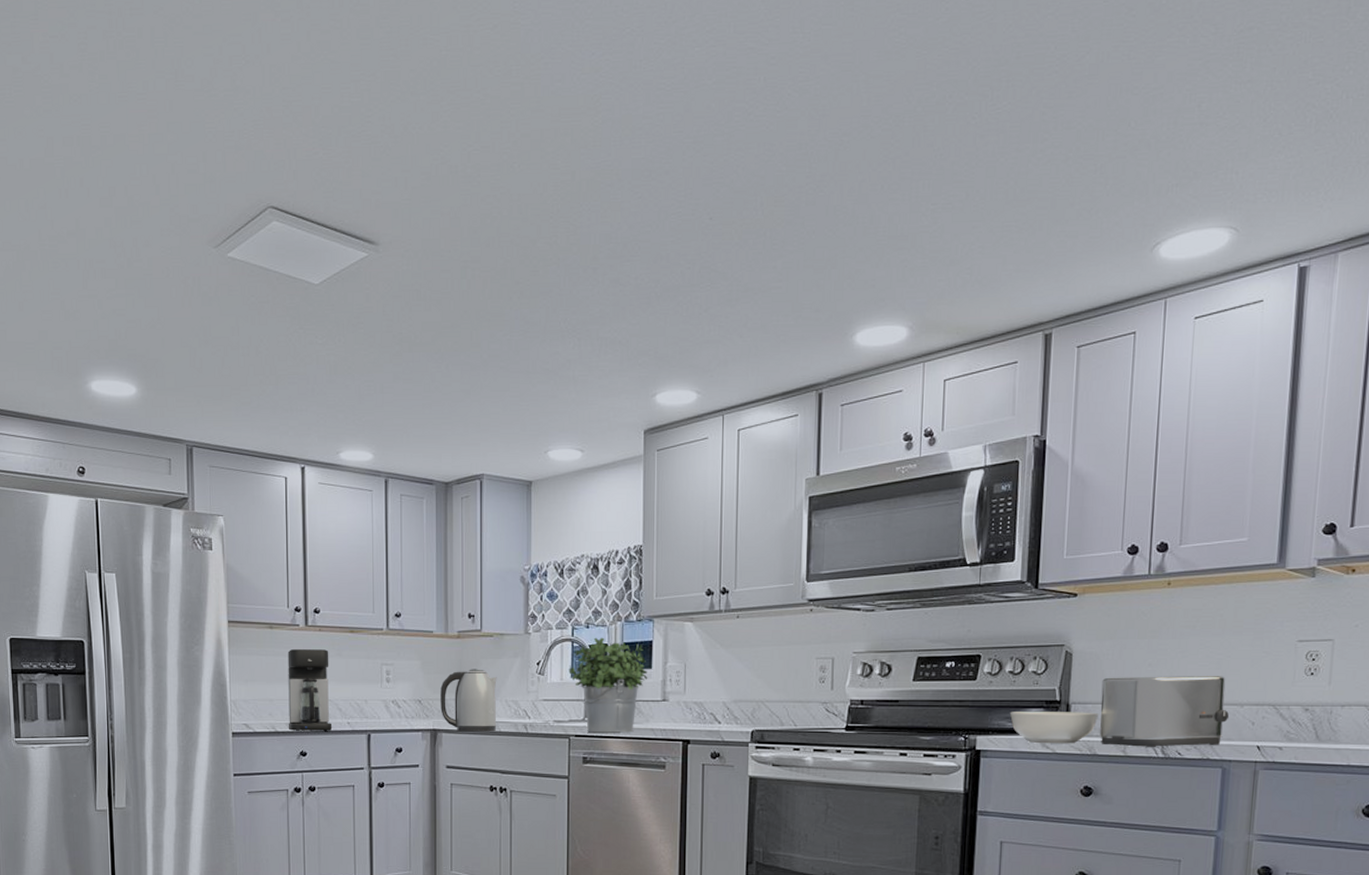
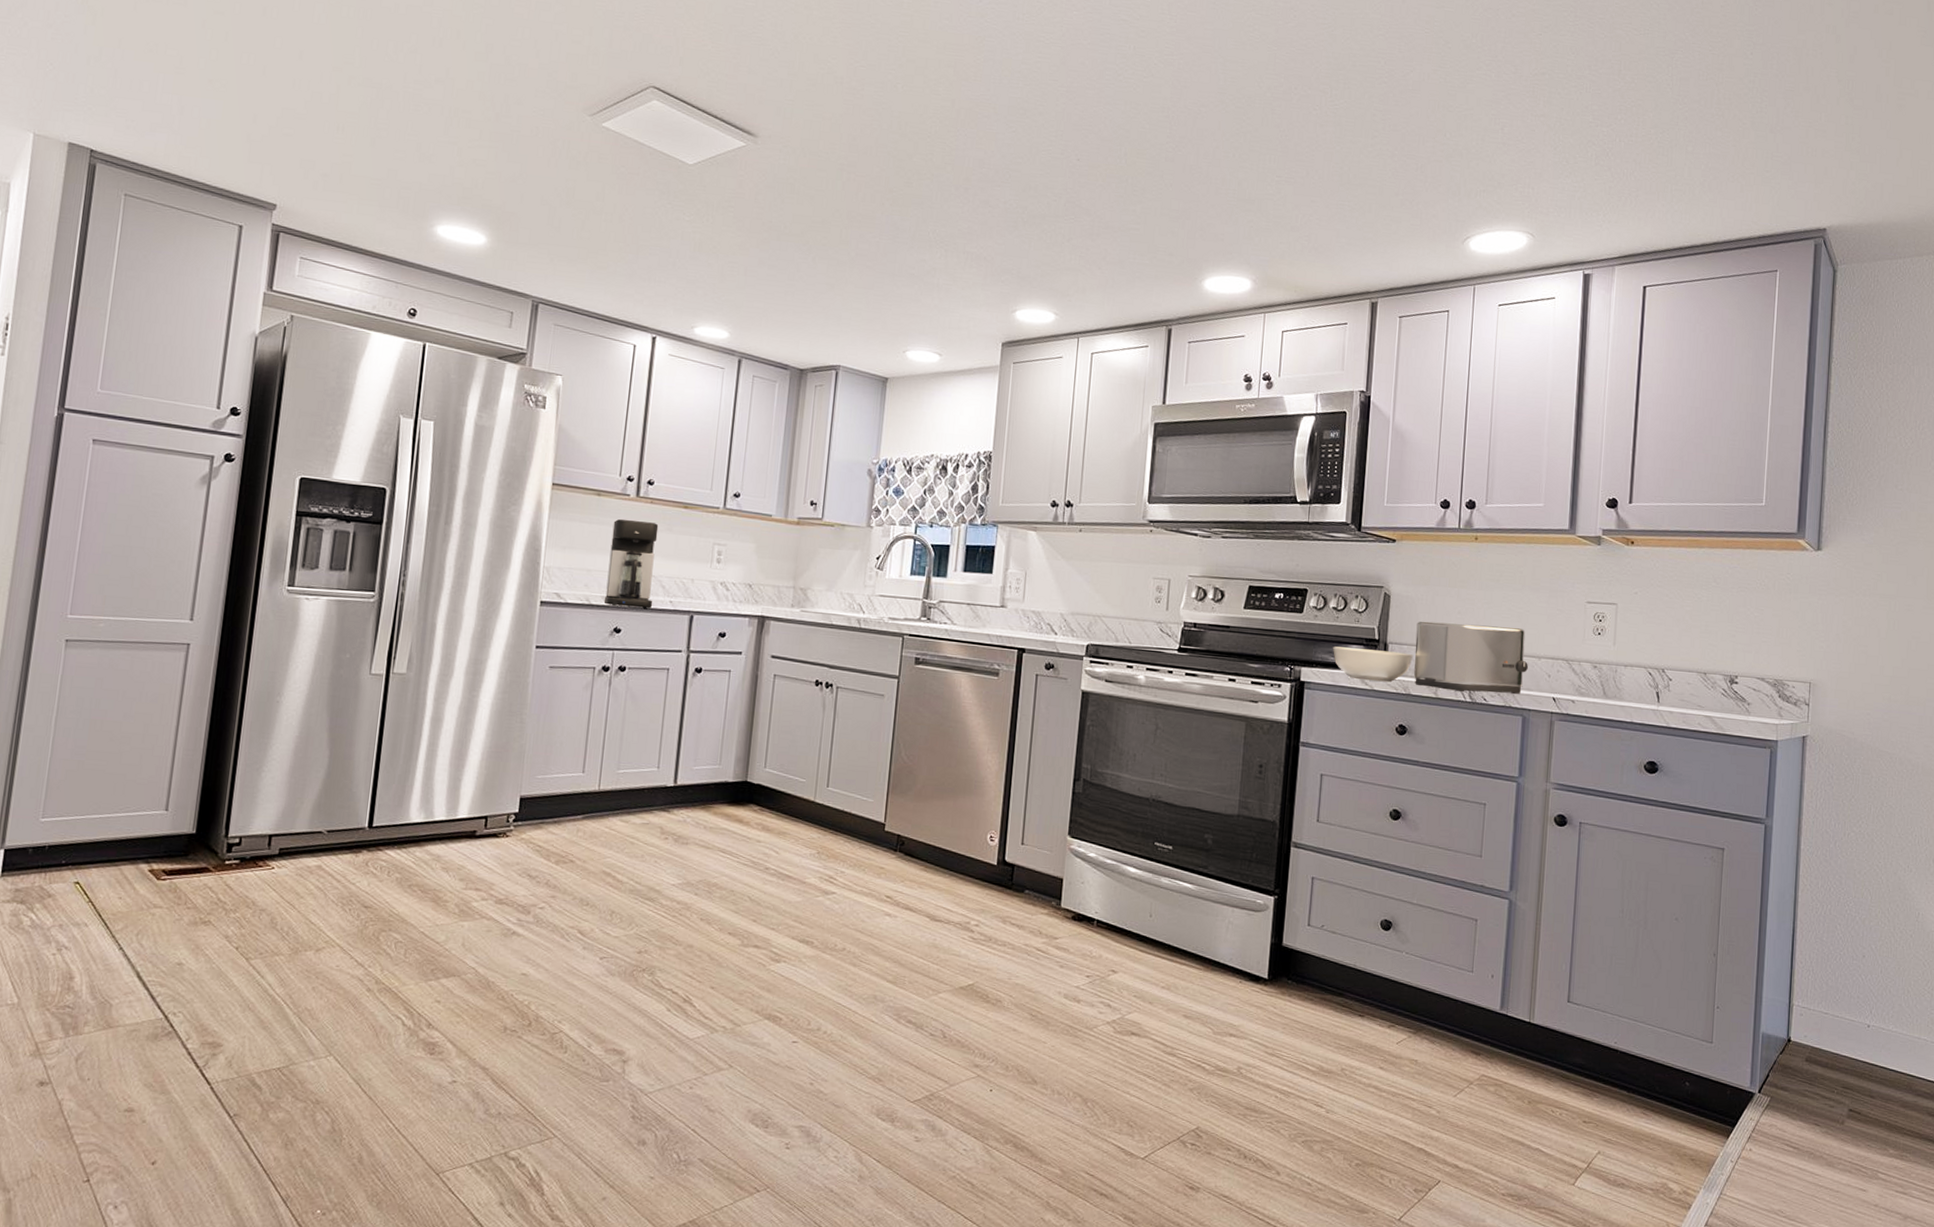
kettle: present [440,669,497,732] -> none [771,557,834,624]
potted plant: present [569,637,648,733] -> none [908,537,988,637]

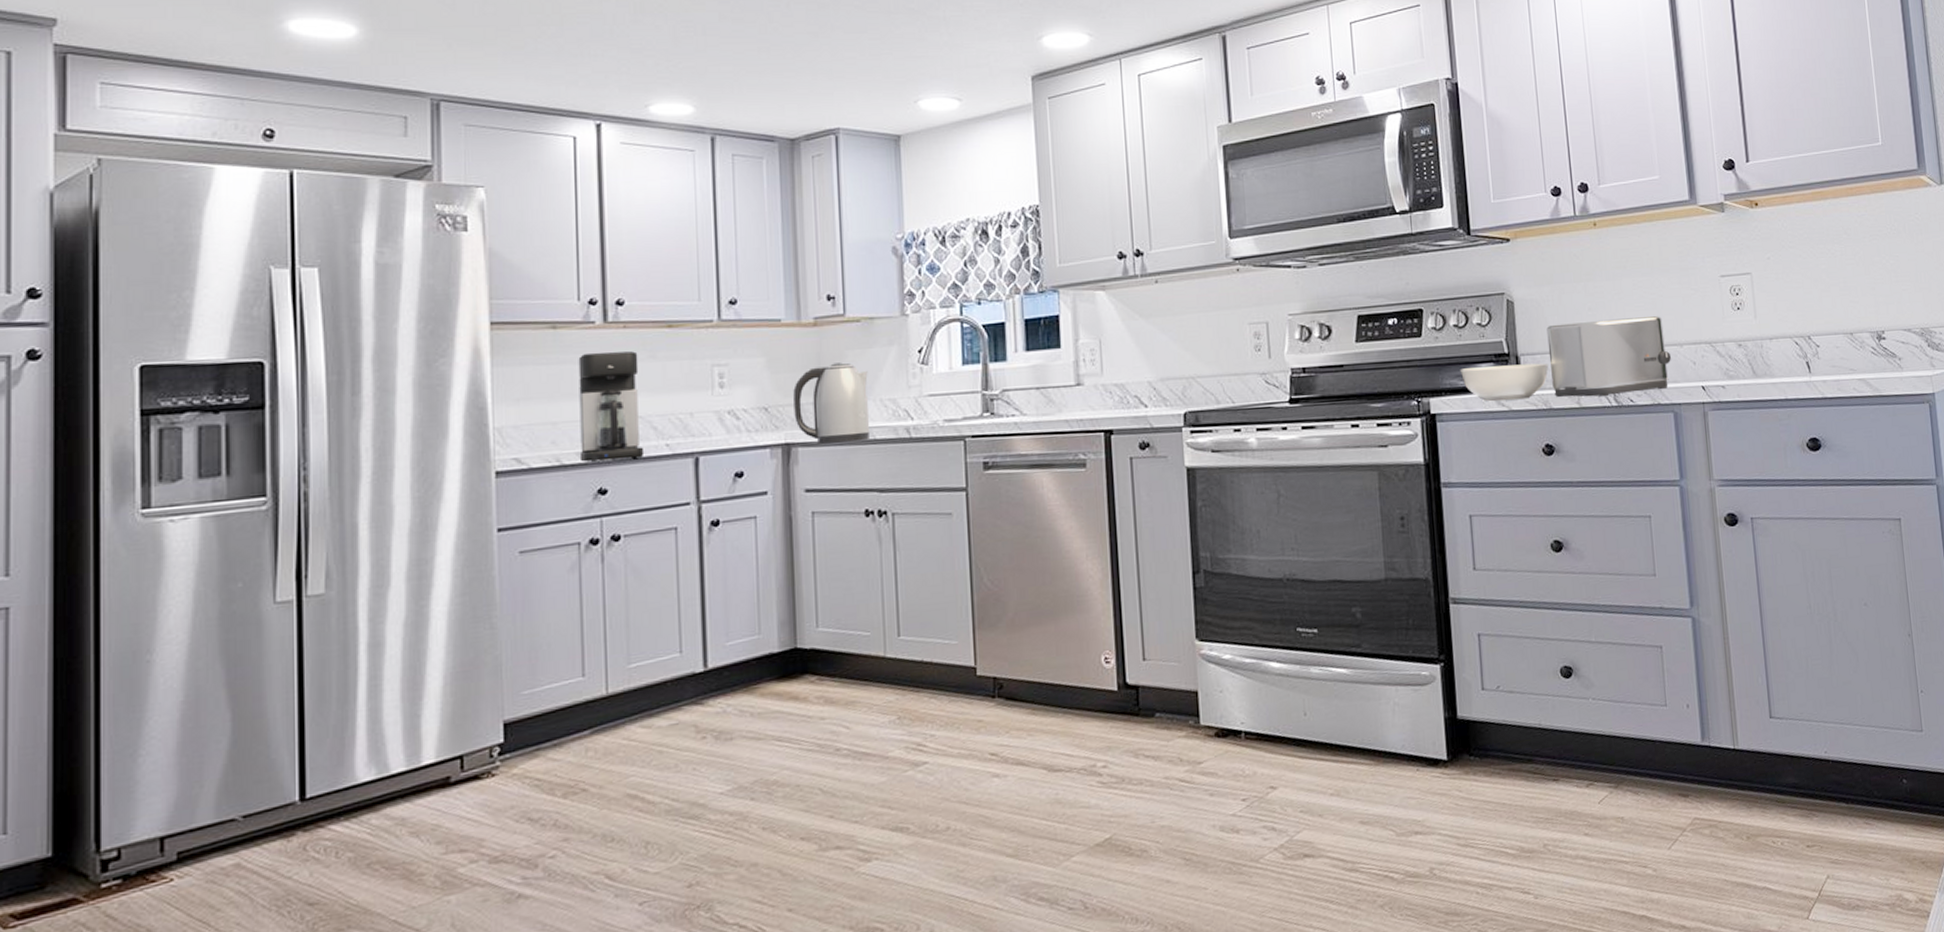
kettle: none [771,557,834,624] -> present [793,362,871,444]

